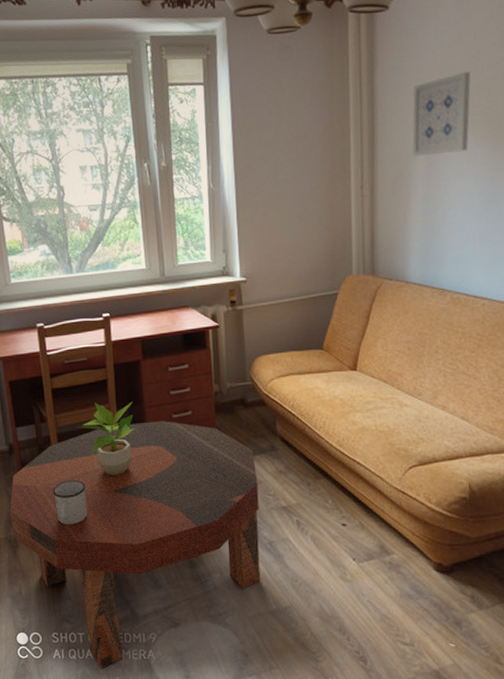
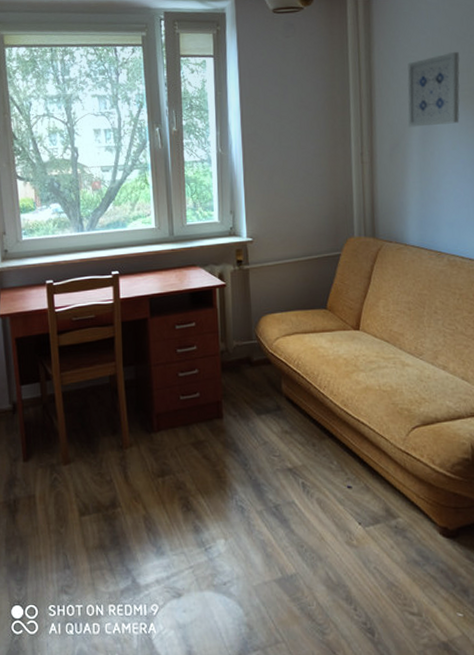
coffee table: present [9,421,261,669] -> none [9,379,266,645]
mug: present [53,480,88,525] -> none [55,440,91,488]
potted plant: present [75,401,134,476] -> none [80,359,140,436]

